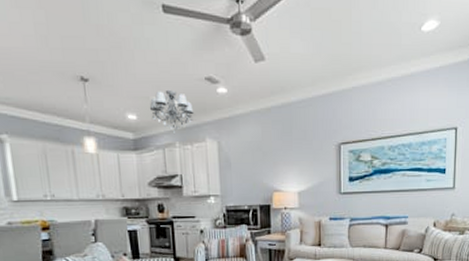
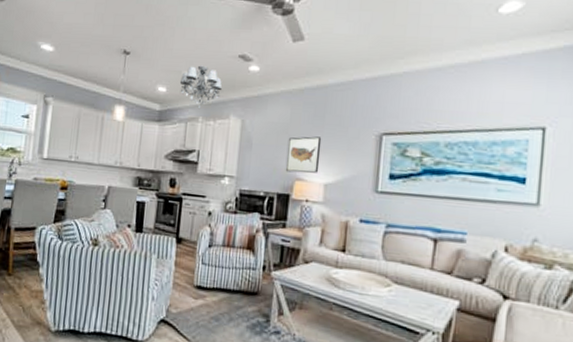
wall art: none [262,151,292,185] -> present [285,136,322,173]

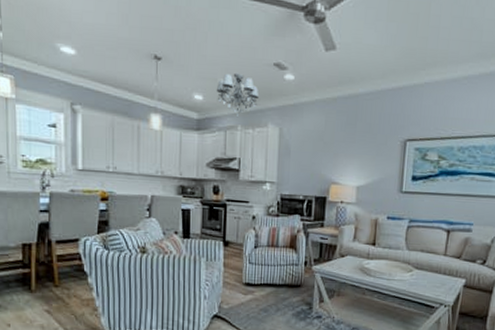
wall art: present [285,136,322,173] -> none [321,143,354,177]

